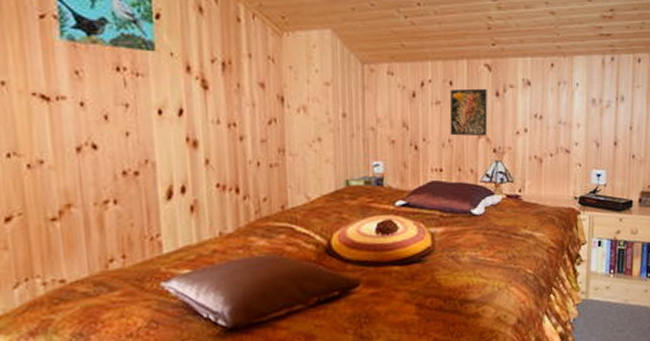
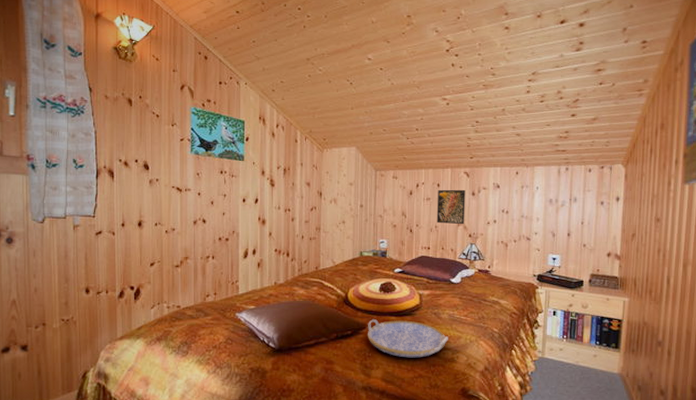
serving tray: none [361,269,471,319] -> present [367,319,448,358]

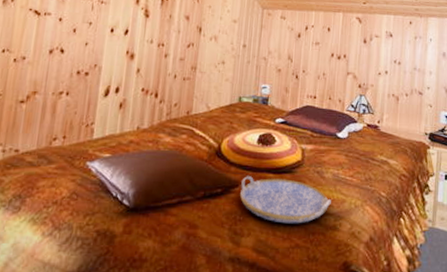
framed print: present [436,189,466,225] -> none [325,34,357,74]

